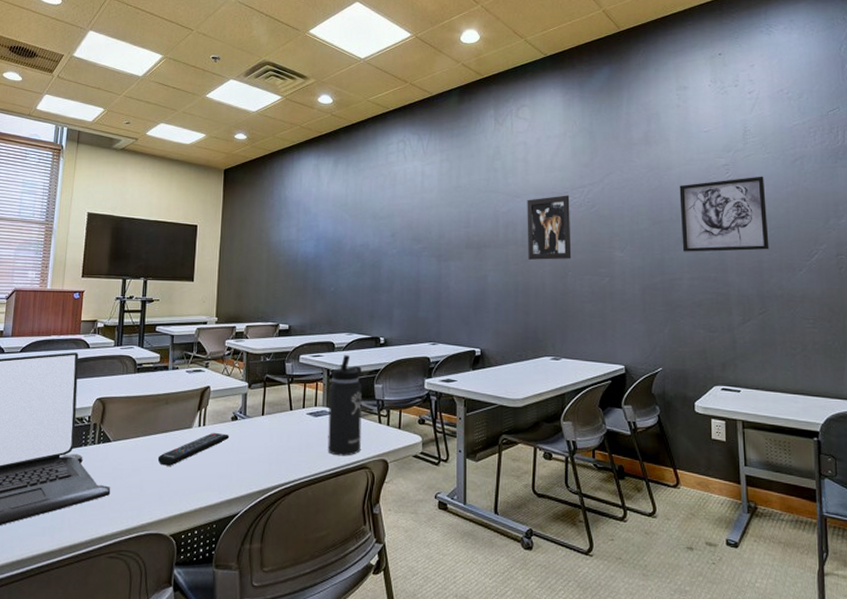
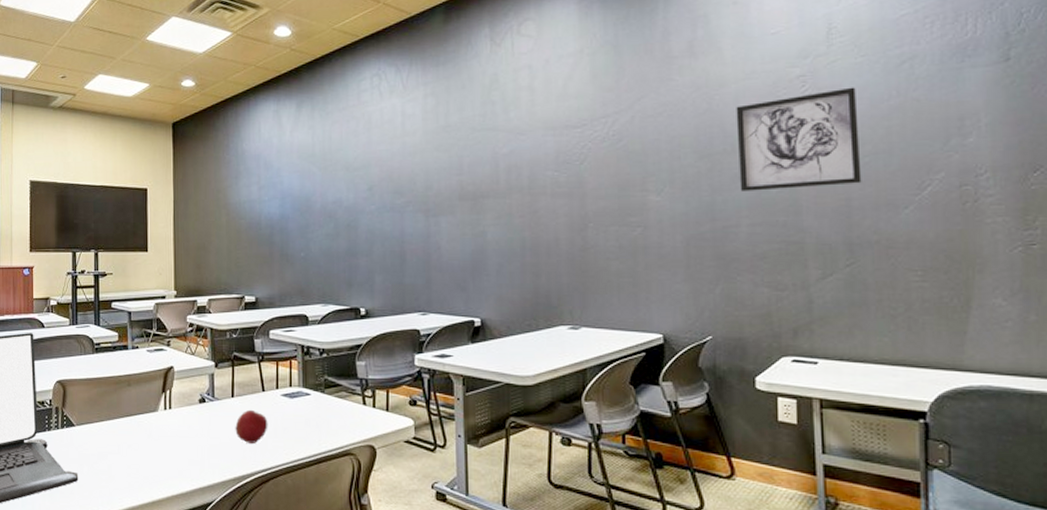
remote control: present [157,432,230,466] -> none [124,415,198,452]
apple: none [263,426,294,458] -> present [235,409,268,443]
thermos bottle: present [328,355,362,456] -> none [305,329,344,442]
wall art: present [527,195,572,260] -> none [534,128,593,210]

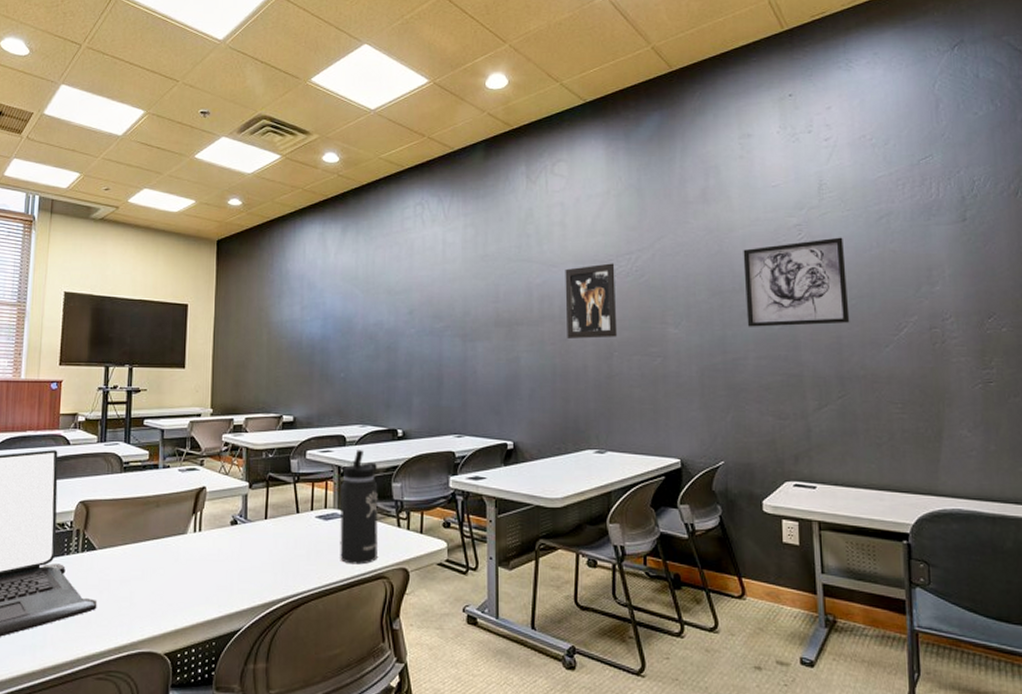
apple: present [235,409,268,443] -> none [267,531,301,567]
thermos bottle: none [305,329,344,442] -> present [340,450,378,565]
wall art: none [534,128,593,210] -> present [565,263,618,339]

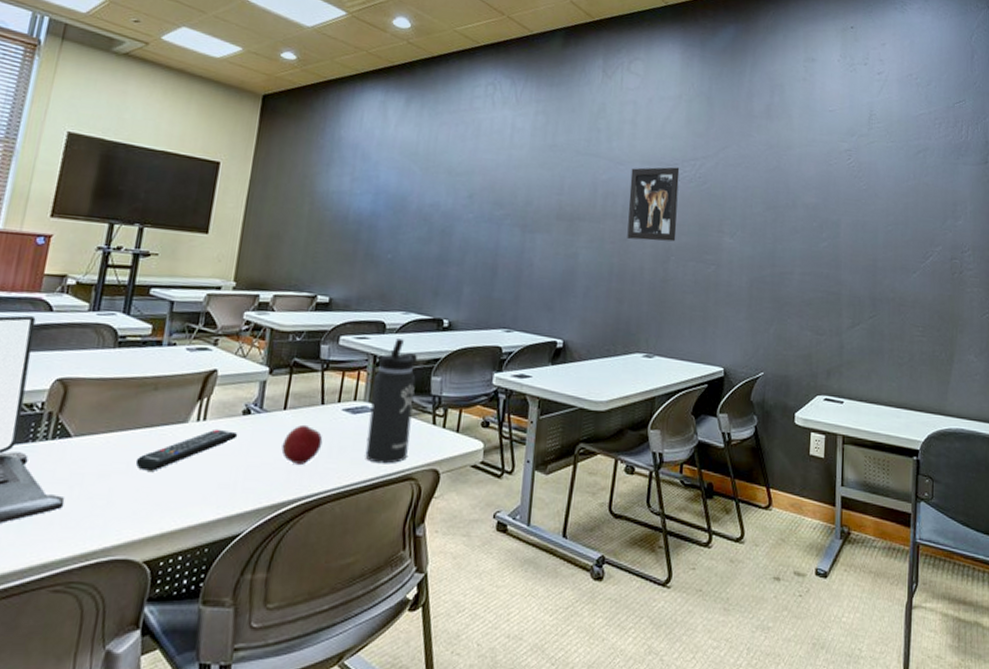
remote control: none [148,538,229,577] -> present [135,429,238,471]
apple: none [267,531,301,567] -> present [281,424,323,464]
wall art: present [743,237,850,327] -> none [796,166,886,248]

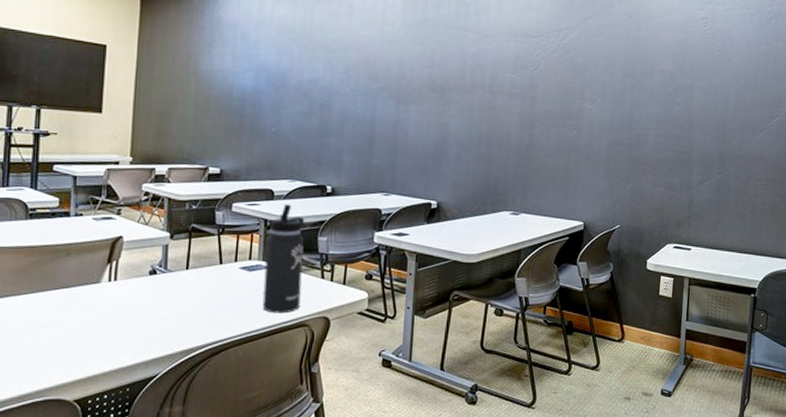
remote control: present [135,429,238,471] -> none [57,287,147,325]
apple: present [281,424,323,464] -> none [187,281,224,316]
wall art: present [627,167,680,242] -> none [495,38,544,109]

